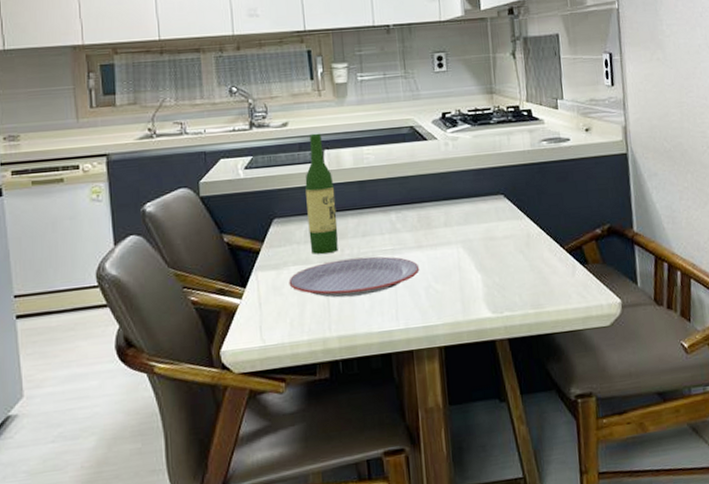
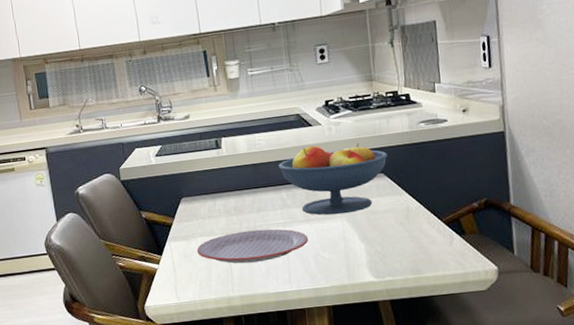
wine bottle: present [305,133,338,255] -> none [206,123,237,228]
fruit bowl: none [388,160,508,241] -> present [278,142,388,215]

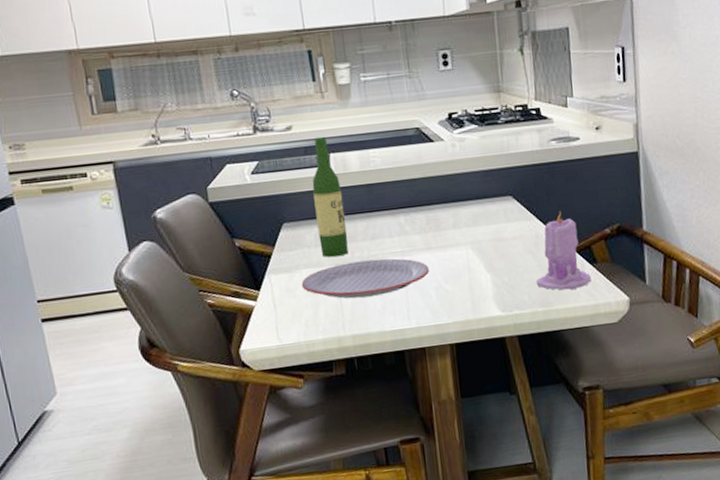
wine bottle: none [206,123,237,228] -> present [312,136,349,258]
fruit bowl: present [278,142,388,215] -> none [395,161,516,243]
candle: none [407,187,460,260] -> present [536,211,591,291]

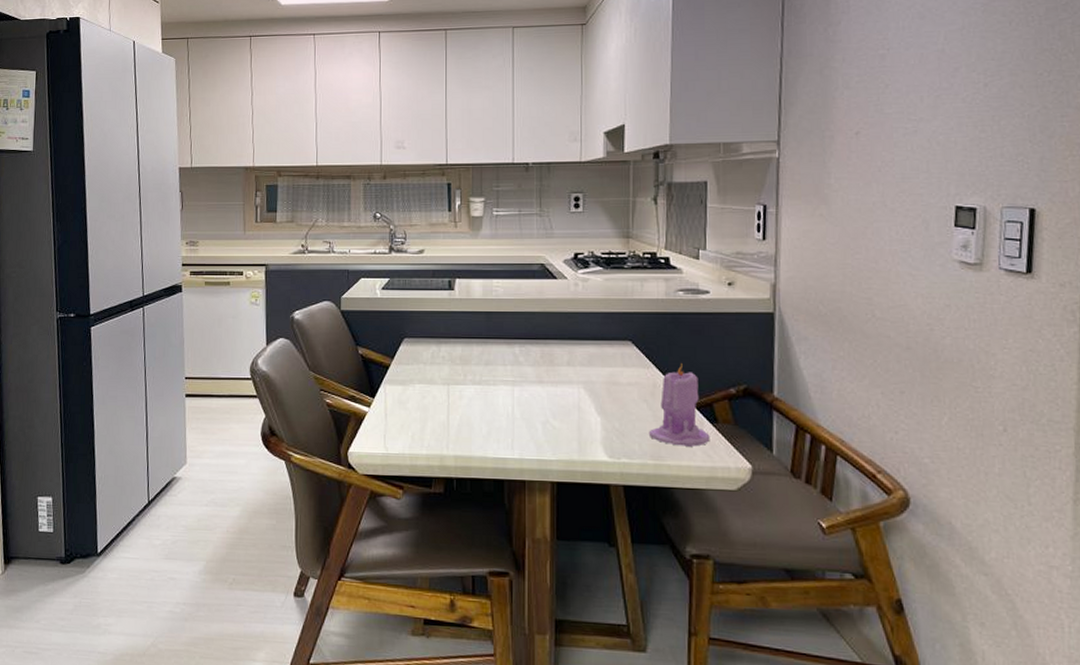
plate: present [301,258,430,299] -> none [413,384,539,421]
wine bottle: present [312,136,349,258] -> none [435,262,463,377]

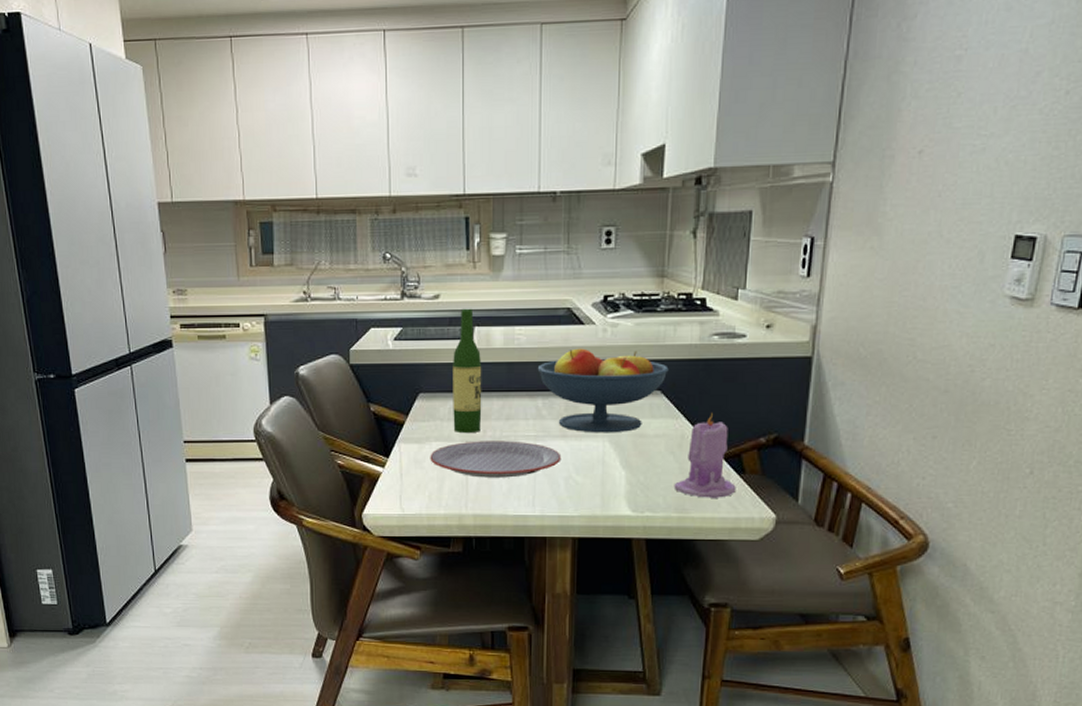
plate: none [413,384,539,421] -> present [430,441,562,478]
wine bottle: none [435,262,463,377] -> present [453,308,482,434]
fruit bowl: none [514,300,638,381] -> present [537,348,669,433]

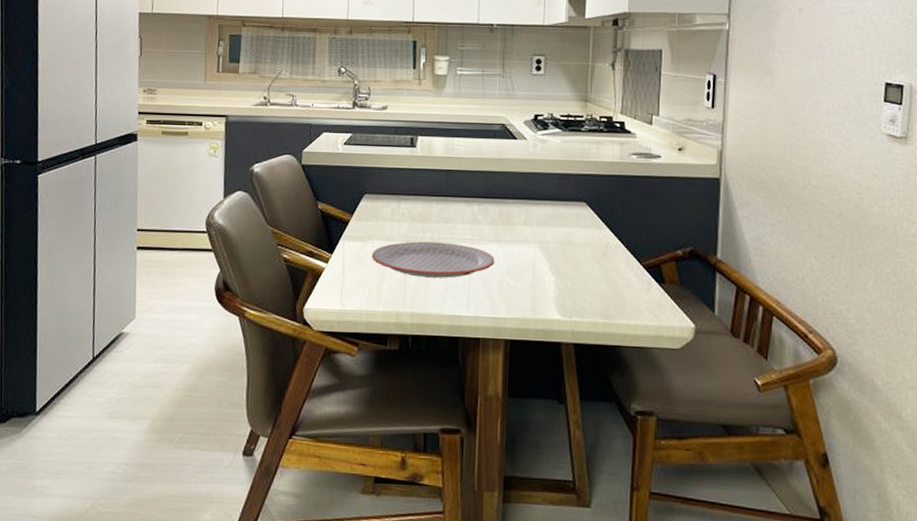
wine bottle: present [453,308,482,434] -> none [395,119,424,234]
fruit bowl: present [537,348,669,433] -> none [474,160,593,240]
candle: present [674,413,736,498] -> none [599,225,657,306]

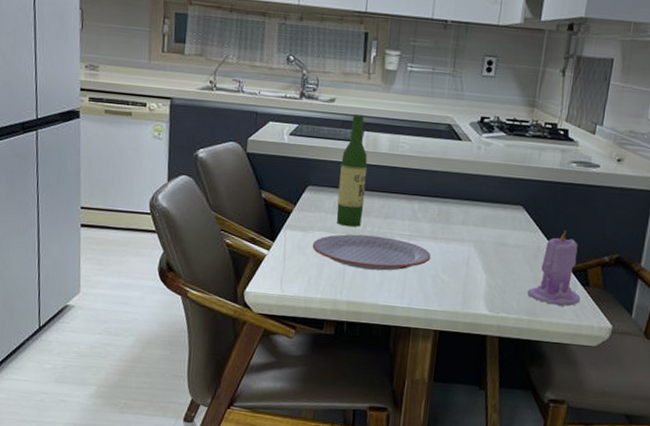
wine bottle: none [395,119,424,234] -> present [336,113,368,227]
candle: none [599,225,657,306] -> present [527,231,581,306]

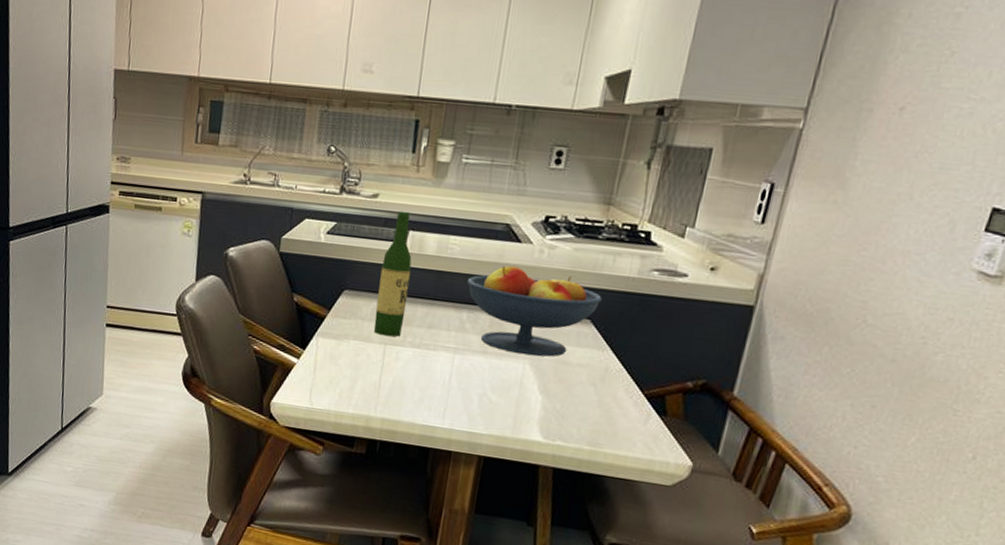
plate: present [312,234,431,271] -> none [345,344,479,387]
fruit bowl: none [417,161,532,240] -> present [467,265,602,357]
candle: present [527,231,581,306] -> none [590,350,656,438]

